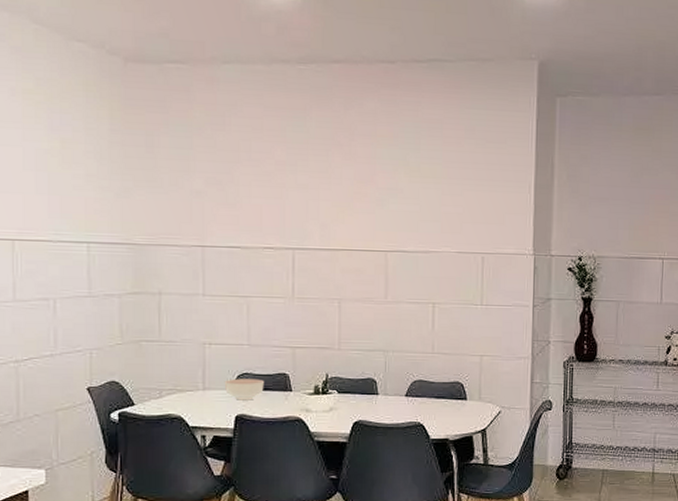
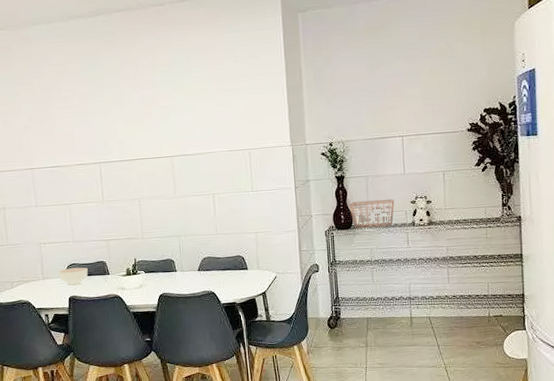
basket: none [594,330,647,363] -> present [349,199,395,228]

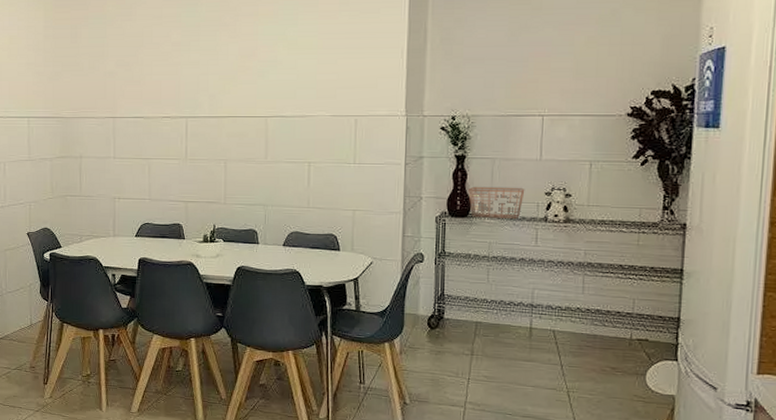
bowl: present [58,267,89,285] -> none [130,227,163,246]

